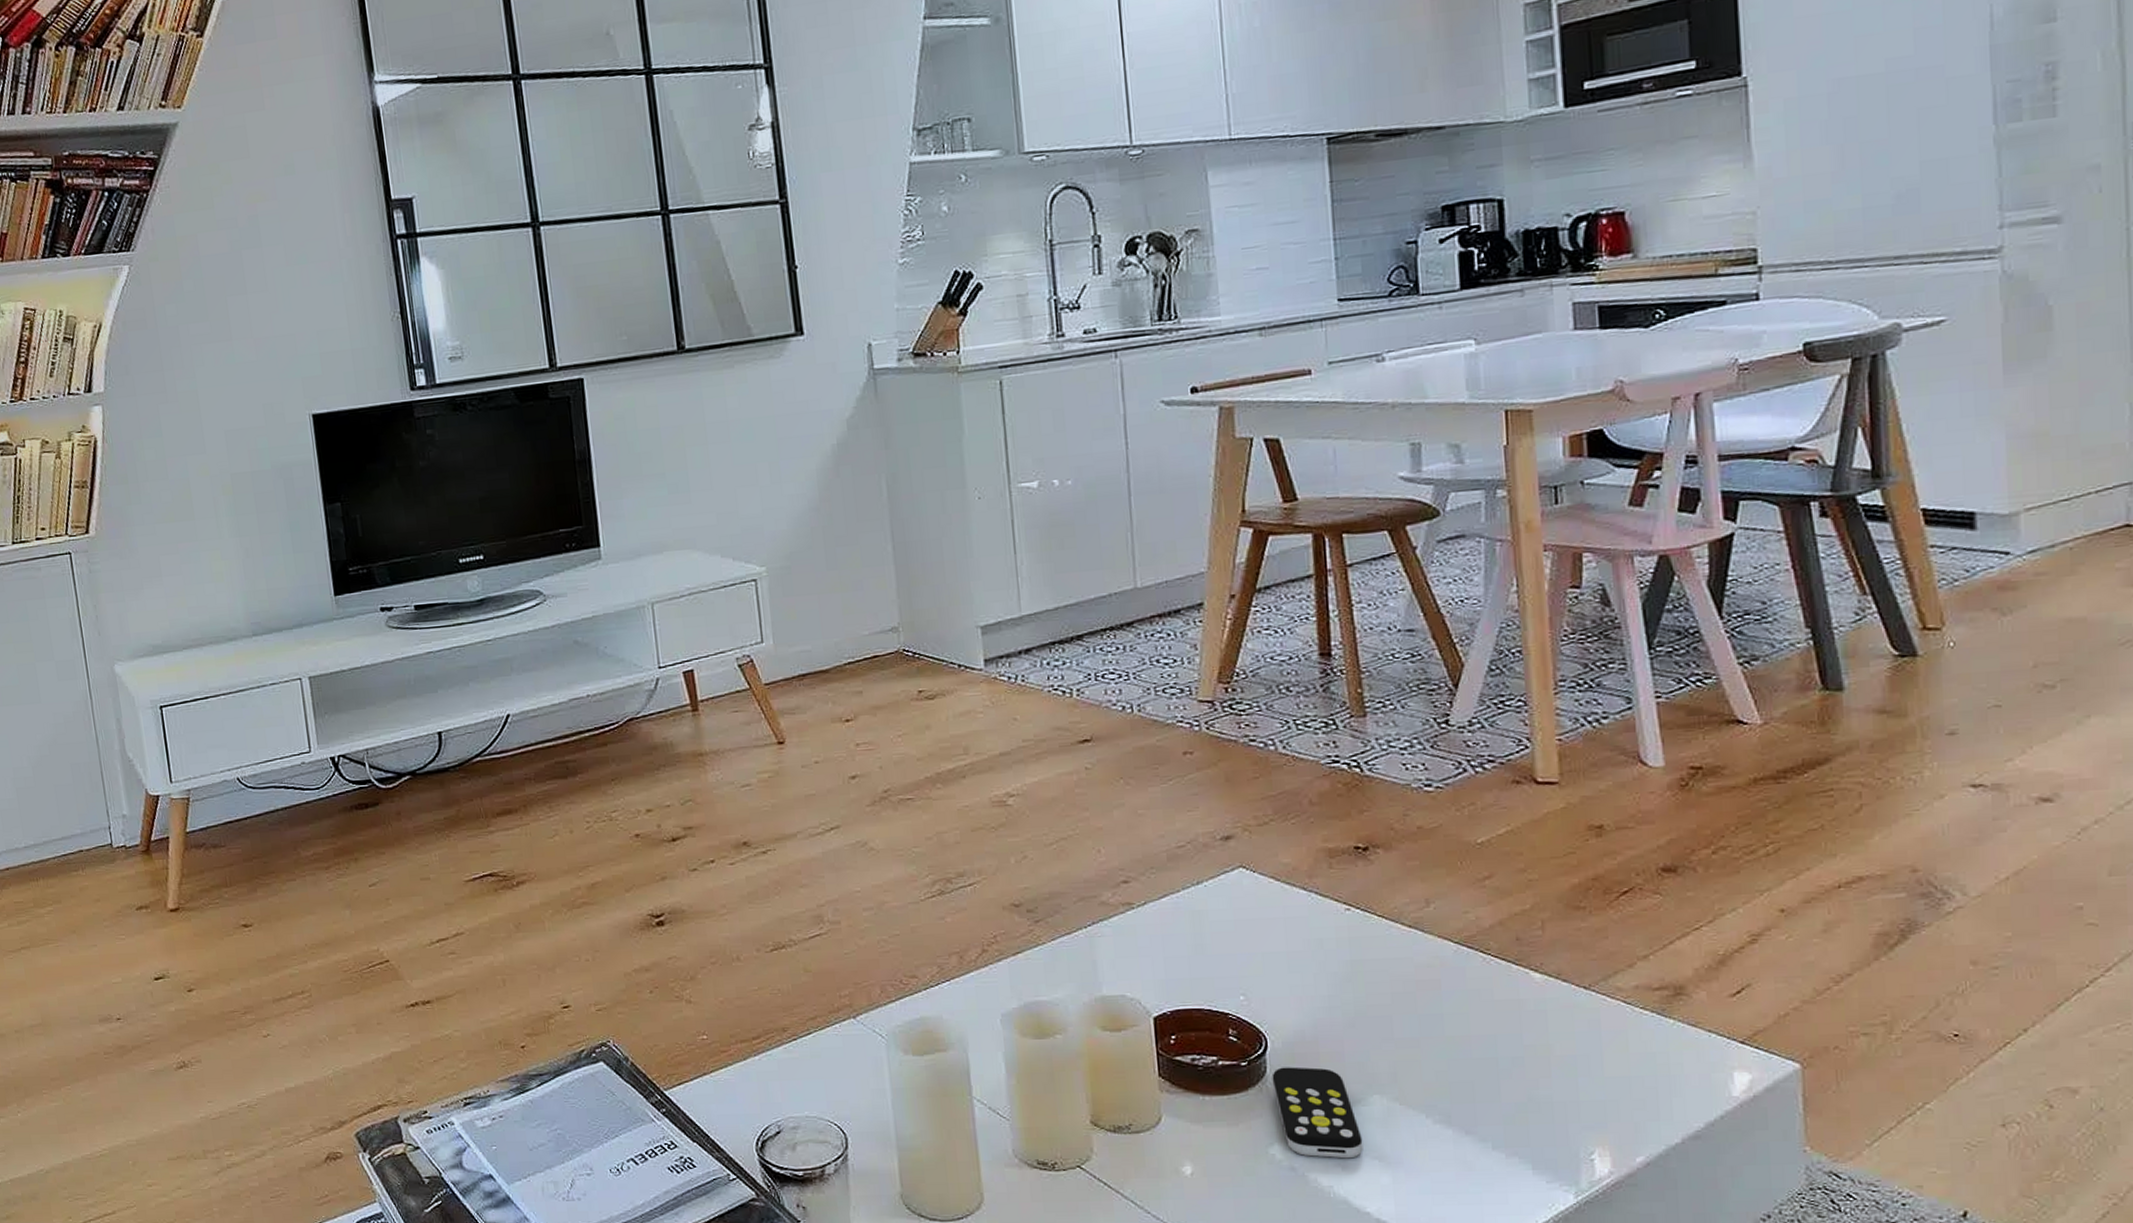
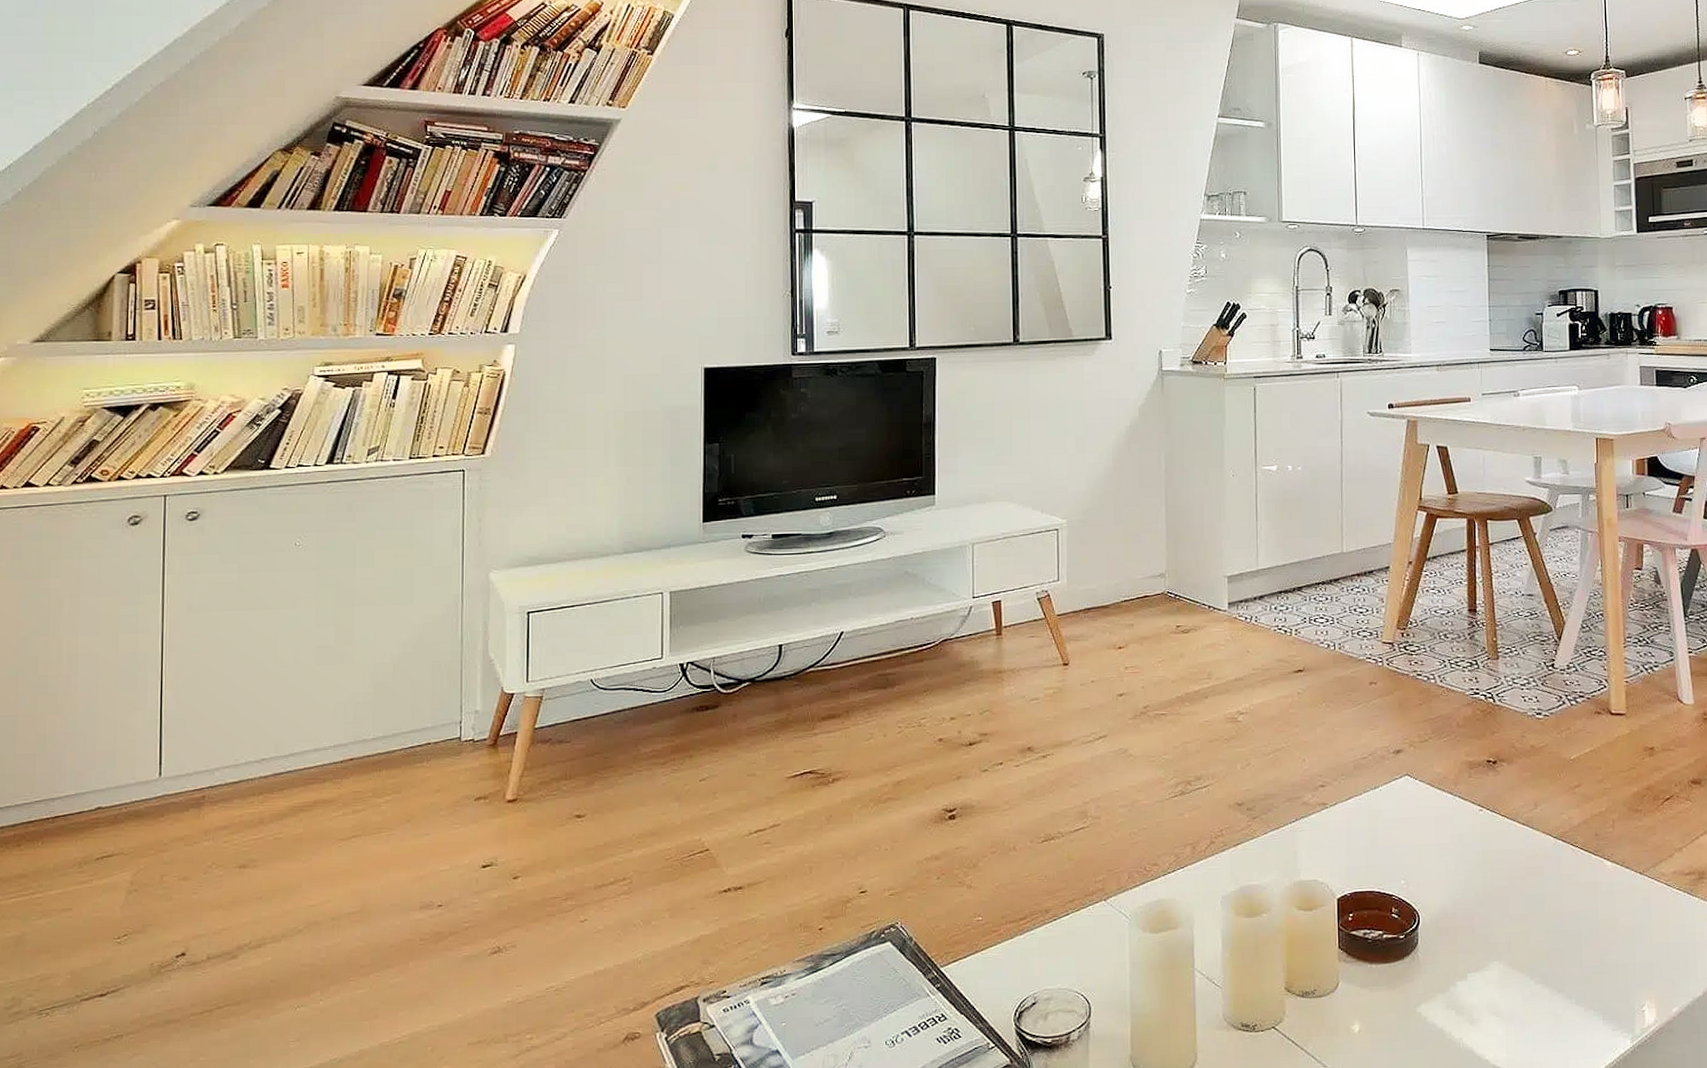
remote control: present [1272,1067,1363,1159] -> none [1422,939,1485,1015]

